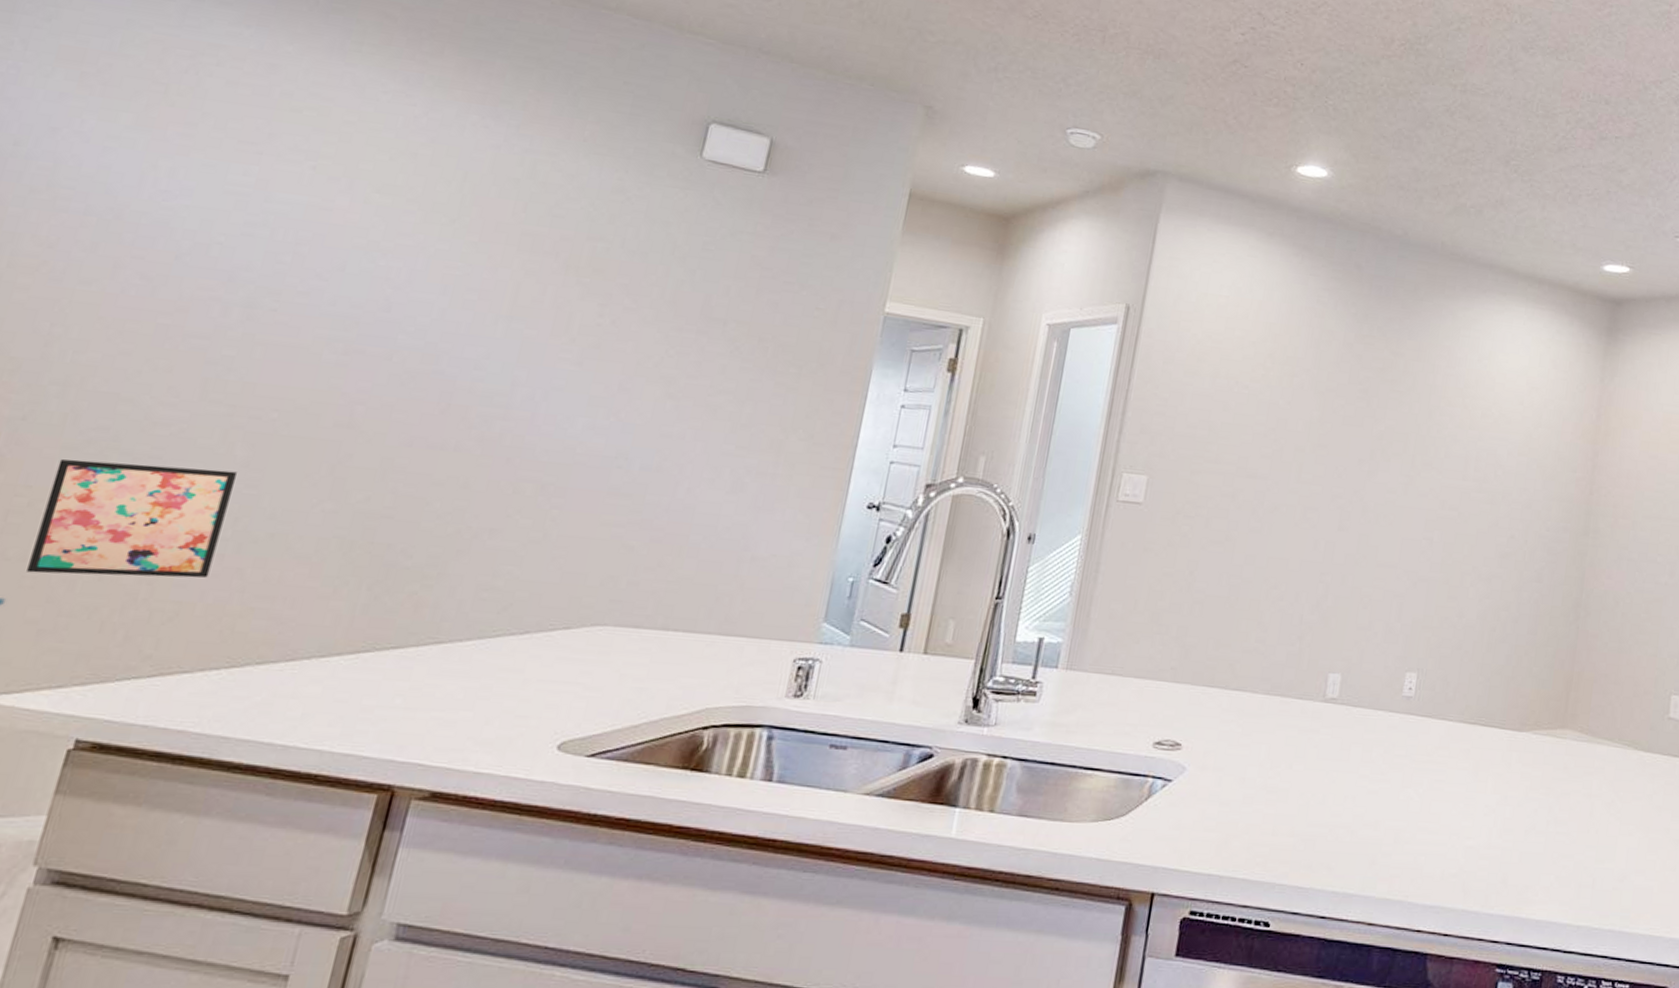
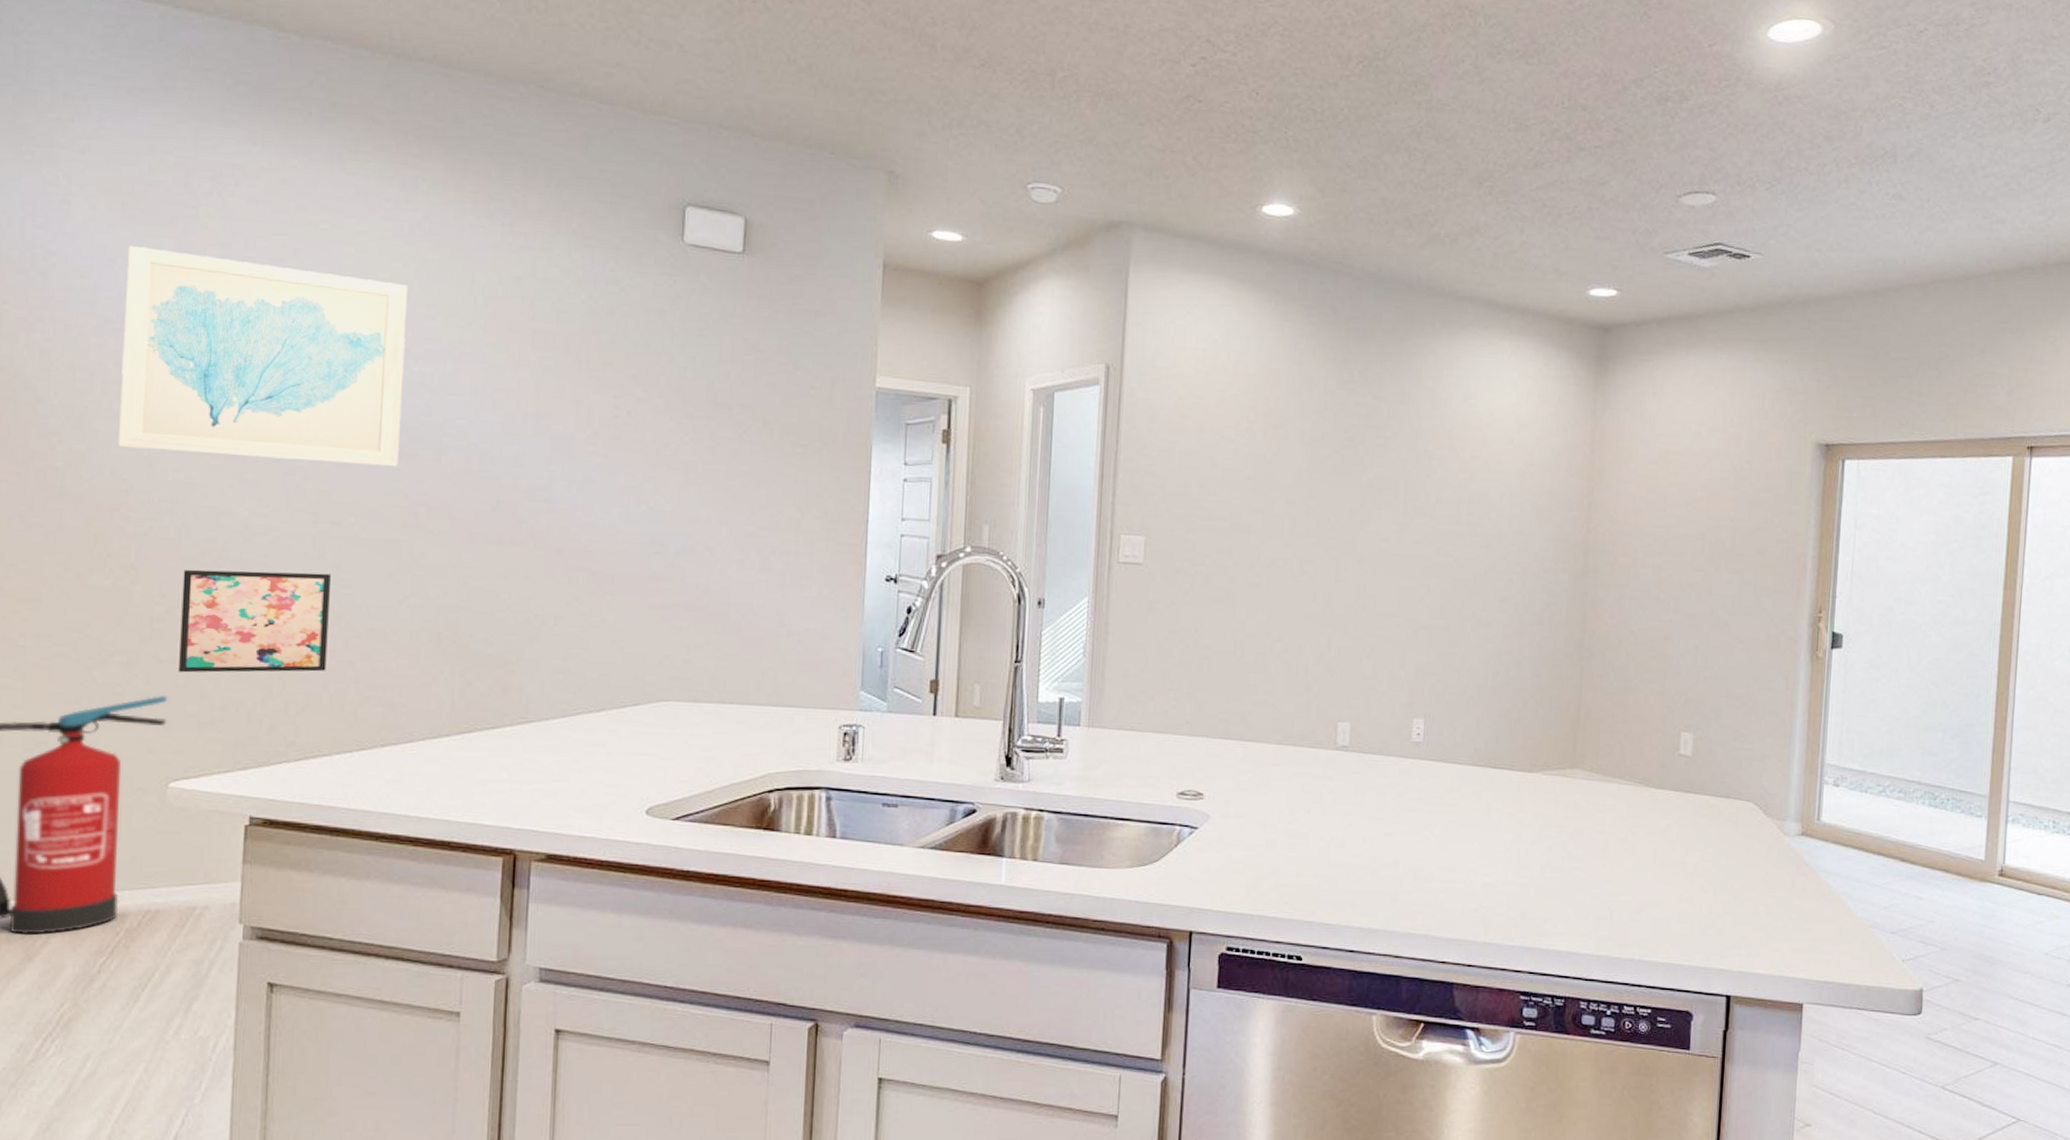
wall art: none [14,116,391,363] -> present [119,245,408,467]

